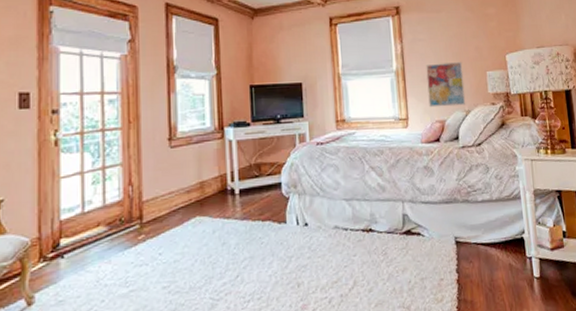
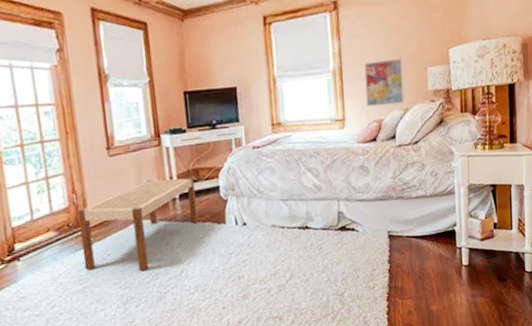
bench: none [132,172,257,274] -> present [77,177,198,271]

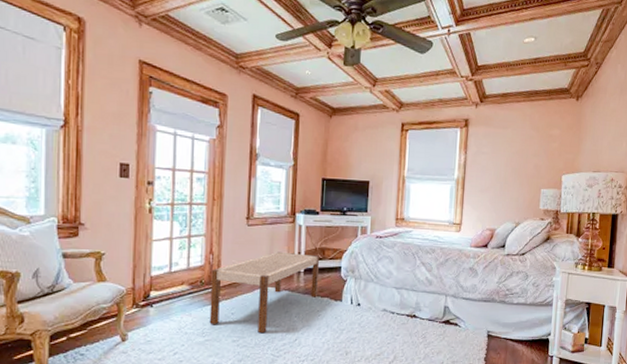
wall art: present [364,57,405,107] -> none [483,176,520,218]

